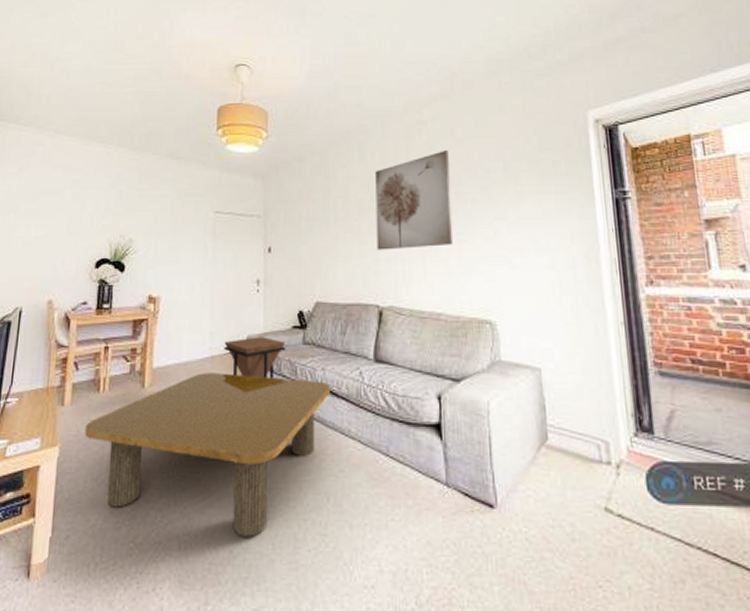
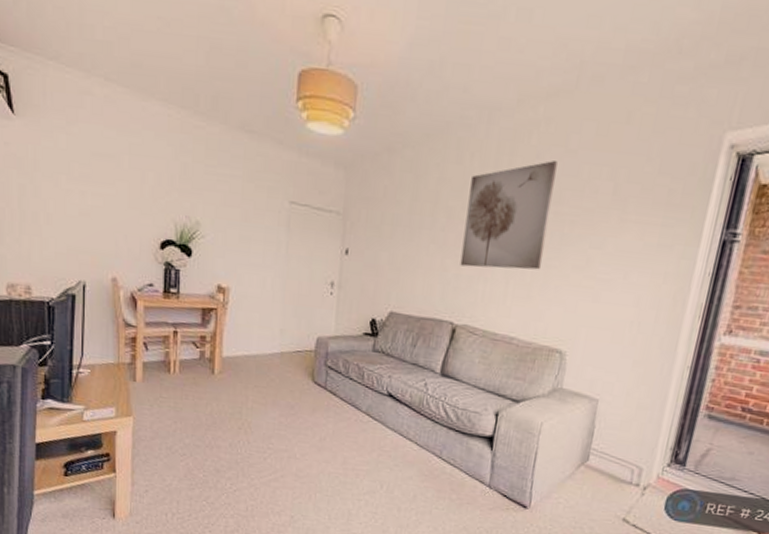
coffee table: present [85,373,330,537] -> none [158,366,395,508]
side table: present [224,337,286,379] -> none [293,338,356,380]

